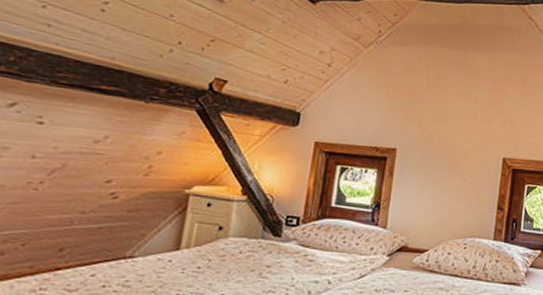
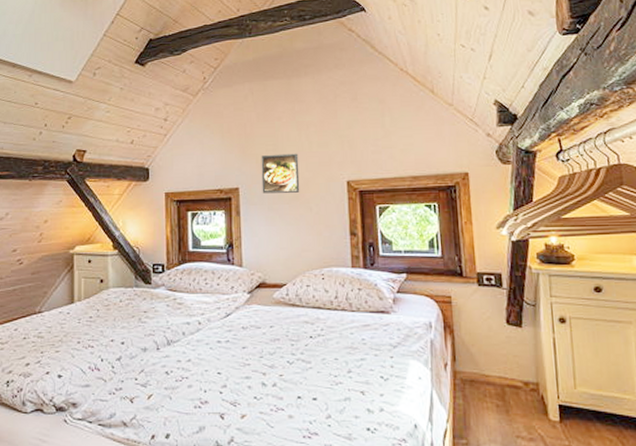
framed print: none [419,120,462,162] -> present [261,153,300,194]

